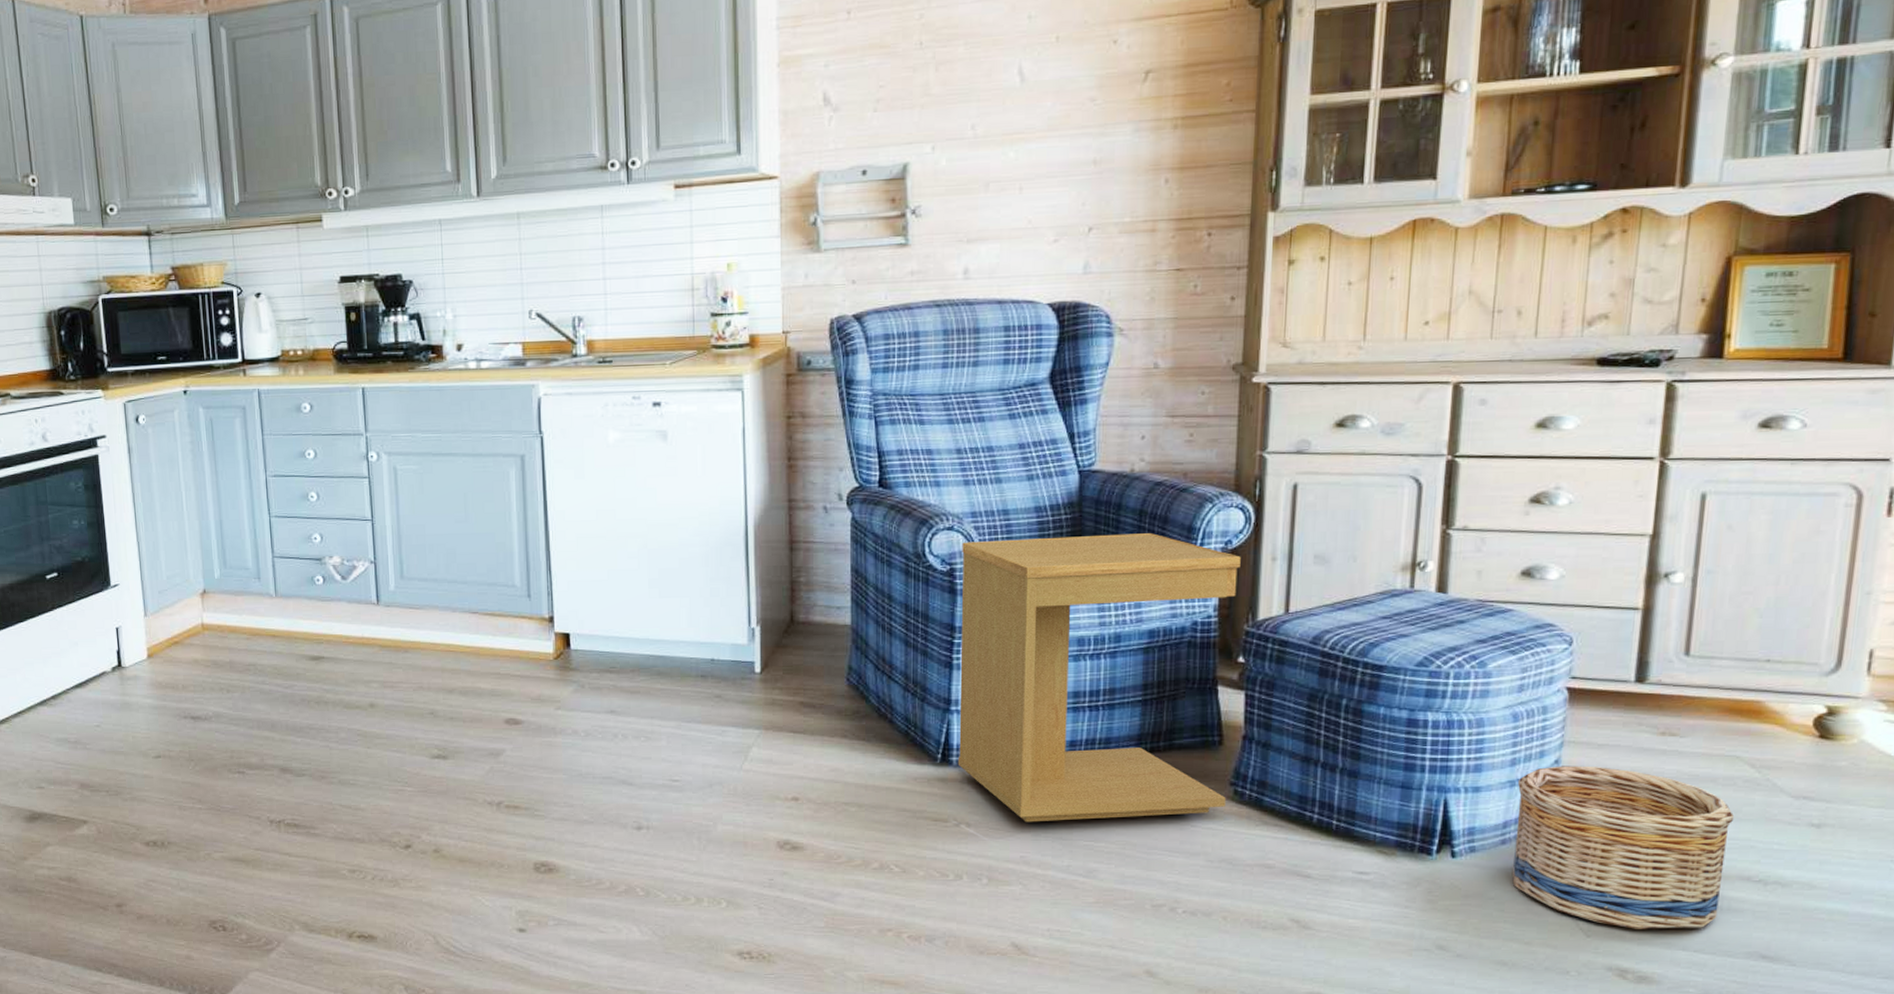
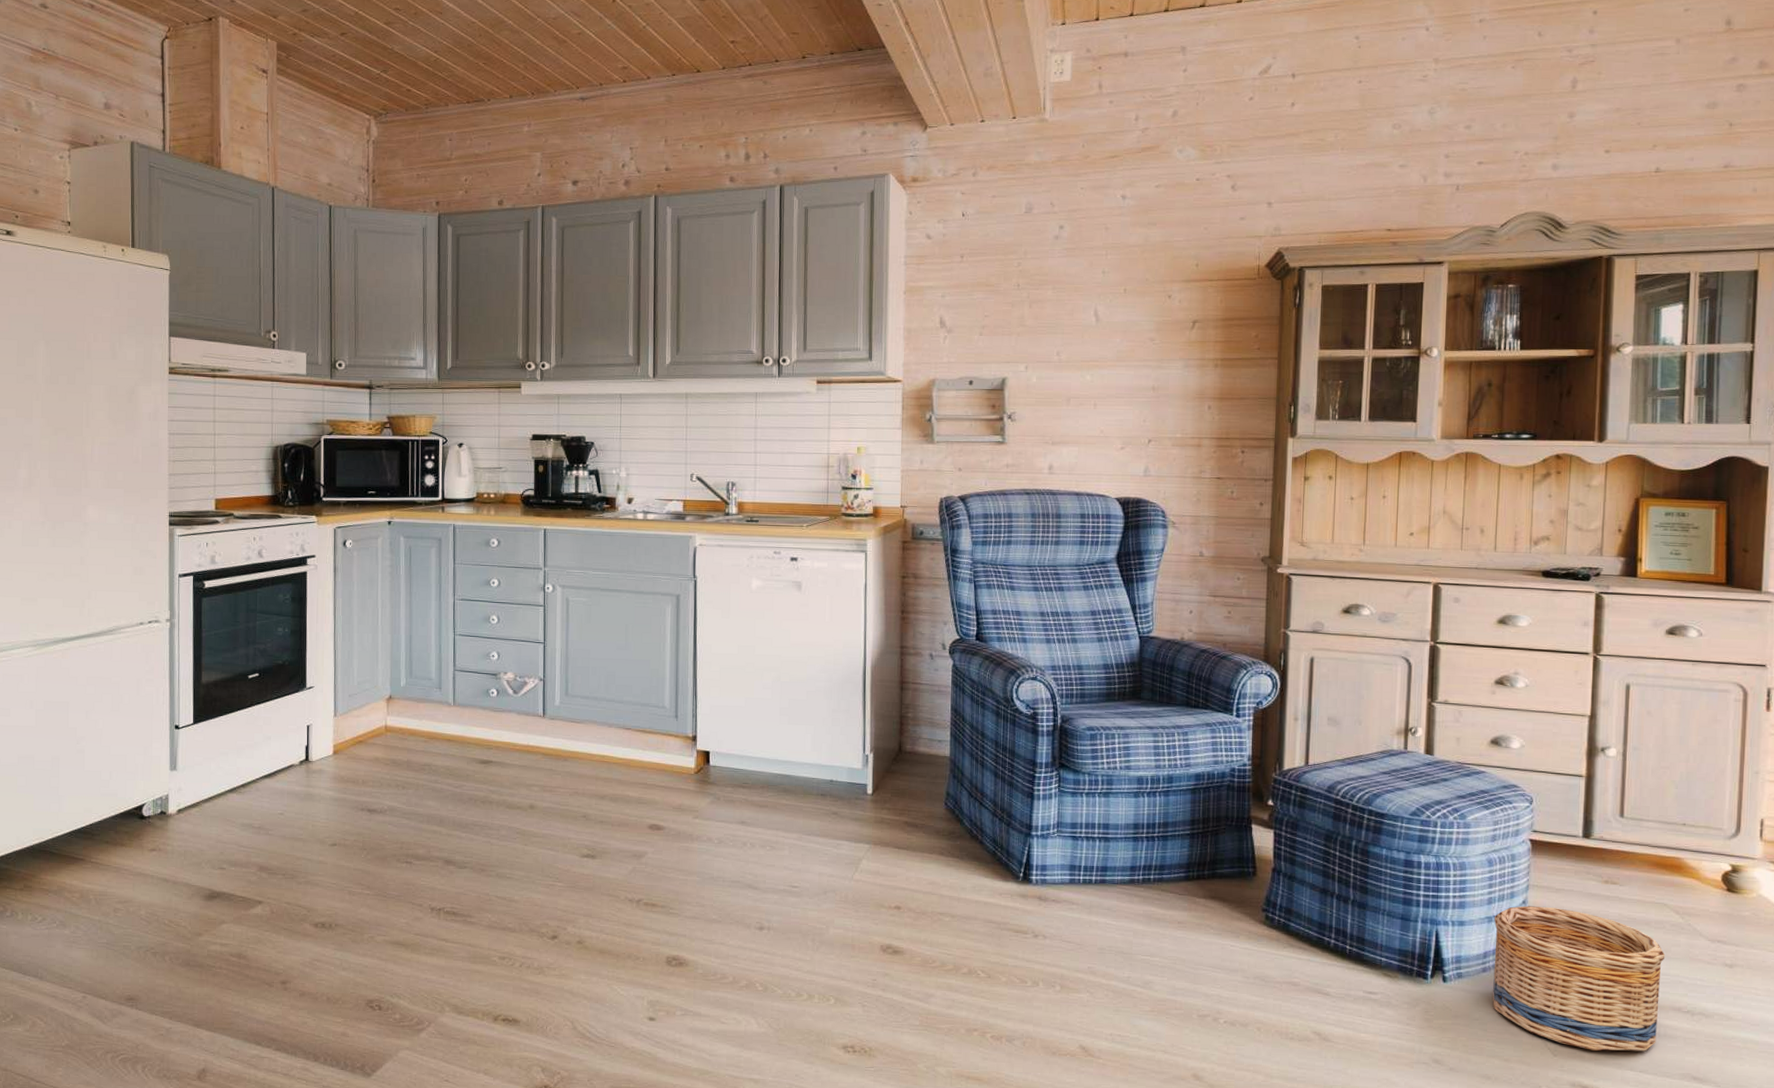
side table: present [957,533,1241,822] -> none [1036,690,1270,937]

